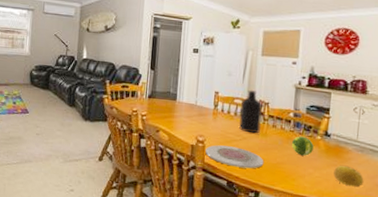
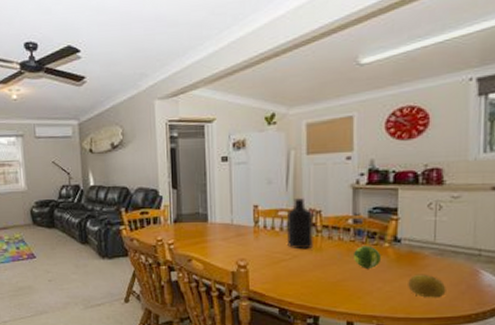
plate: present [205,145,264,169] -> none [249,268,322,291]

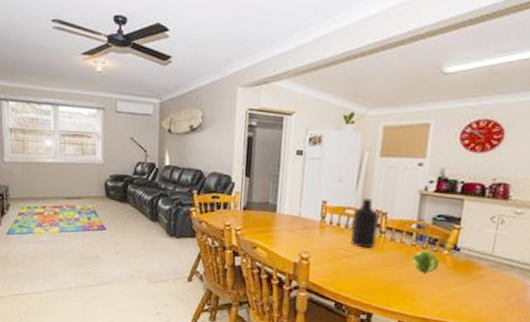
fruit: present [408,274,446,298] -> none [461,283,498,308]

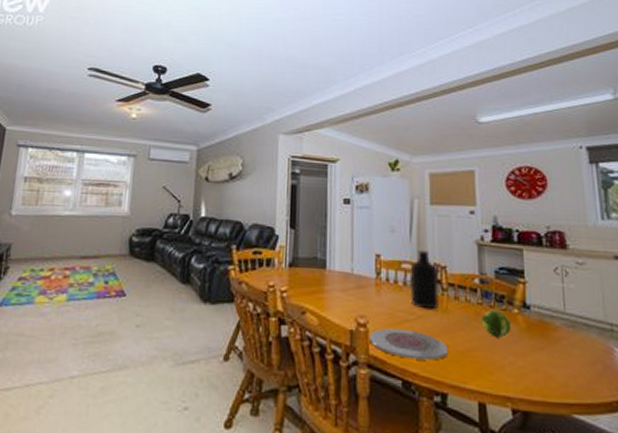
plate: none [310,262,379,288] -> present [369,328,449,361]

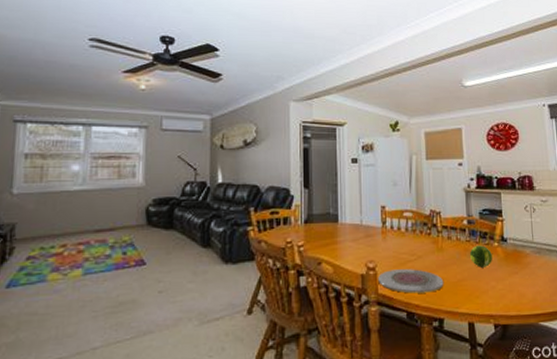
bottle: present [410,249,440,310] -> none [411,199,436,250]

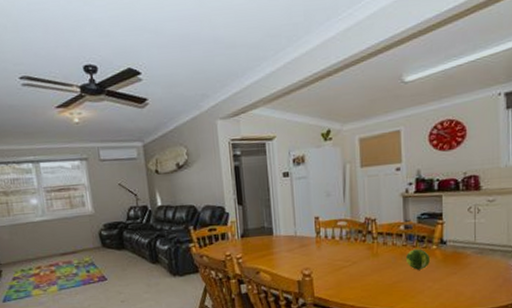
plate: present [378,269,444,294] -> none [314,274,379,296]

